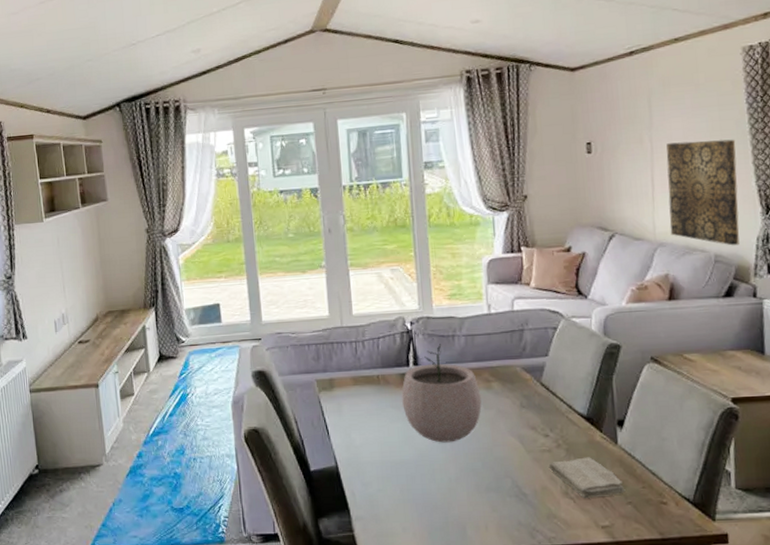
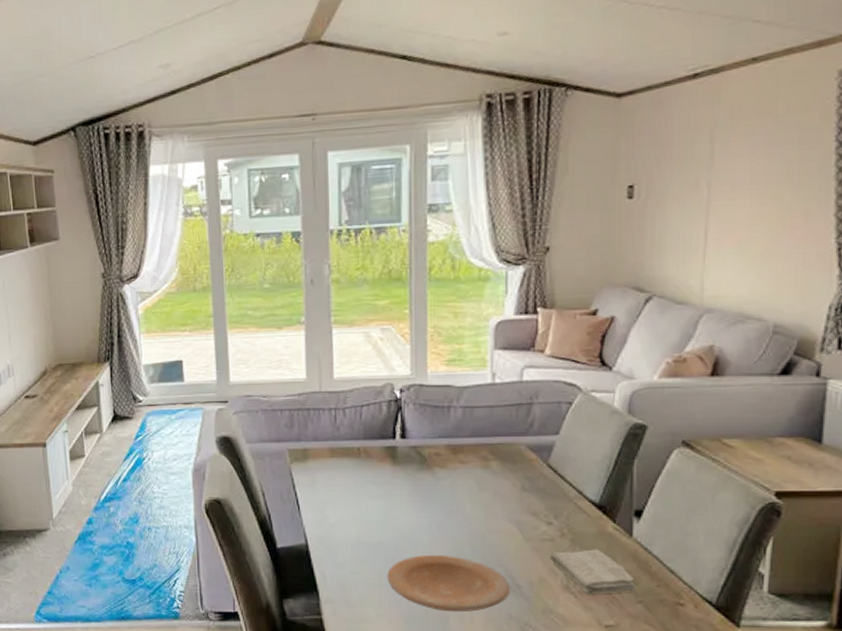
plant pot: present [401,344,482,443] -> none [385,415,476,525]
plate: none [409,469,518,522] -> present [387,554,511,613]
wall art: present [666,139,740,246] -> none [721,185,816,315]

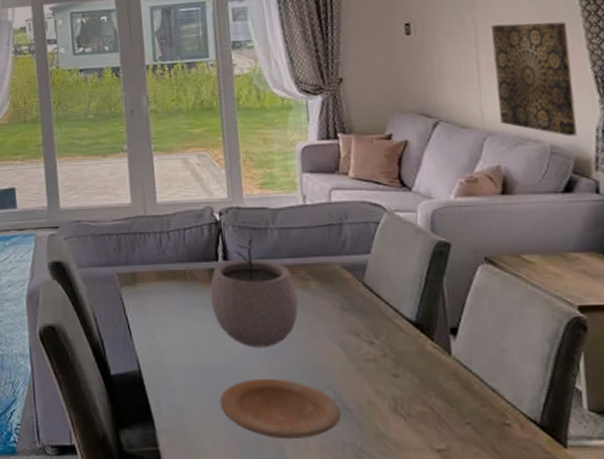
plant pot: none [385,415,476,525] -> present [210,237,299,348]
washcloth: present [549,549,637,594] -> none [375,369,463,416]
wall art: none [721,185,816,315] -> present [491,22,577,137]

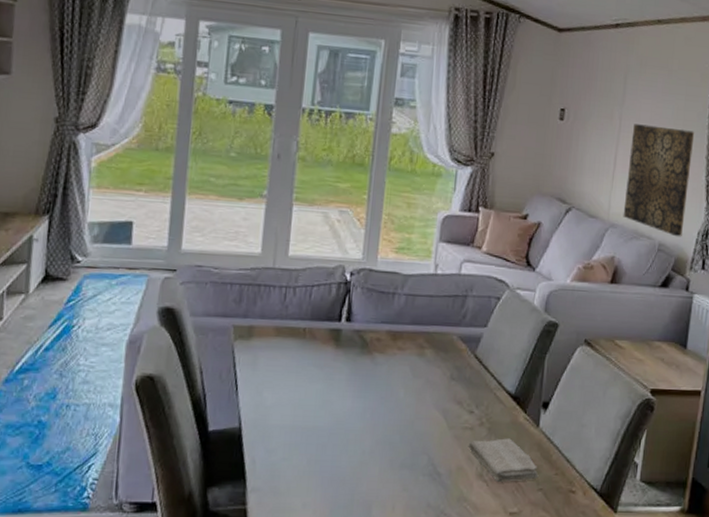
plant pot: present [210,237,299,348] -> none [326,301,412,411]
plate: present [220,378,342,440] -> none [317,441,432,501]
washcloth: none [375,369,463,416] -> present [468,438,539,482]

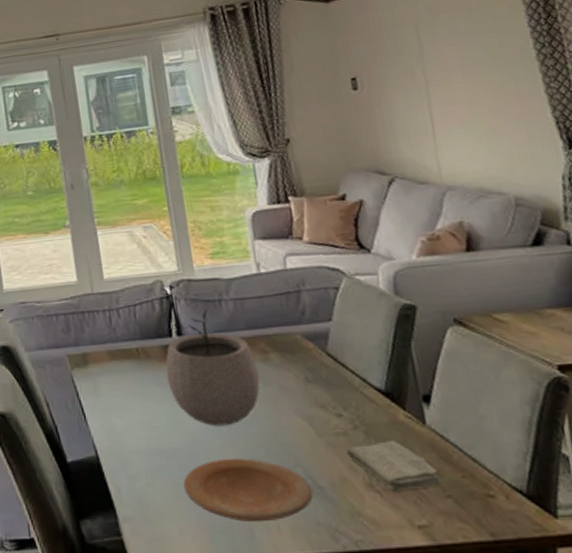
plate: none [317,441,432,501] -> present [183,458,314,523]
plant pot: none [326,301,412,411] -> present [165,310,260,427]
wall art: present [623,124,695,237] -> none [442,67,543,187]

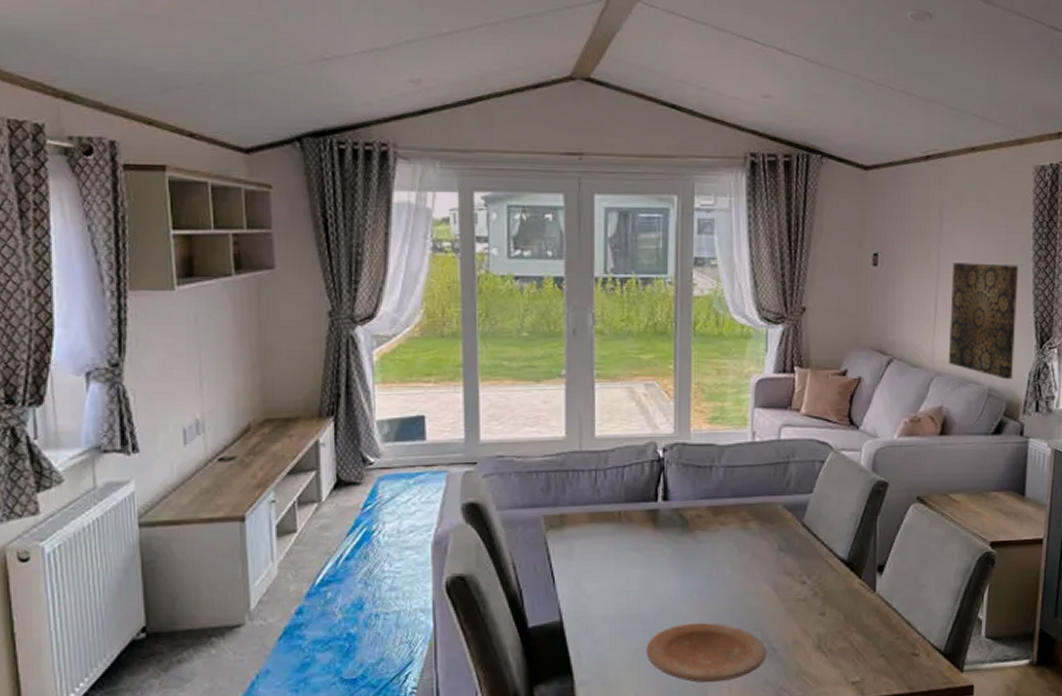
plant pot: present [165,310,260,427] -> none [646,476,736,592]
washcloth: present [346,440,442,491] -> none [803,606,879,652]
wall art: none [442,67,543,187] -> present [948,263,1019,380]

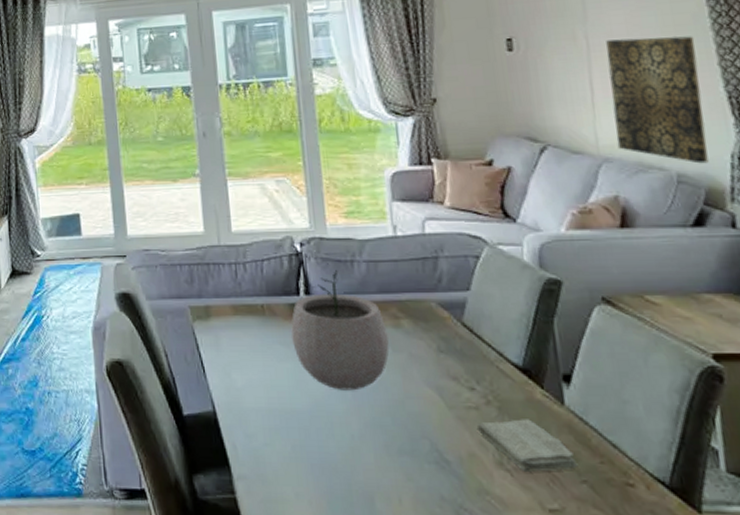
plant pot: none [646,476,736,592] -> present [291,270,390,391]
plate: present [646,622,767,683] -> none [302,424,439,492]
washcloth: none [803,606,879,652] -> present [476,419,578,472]

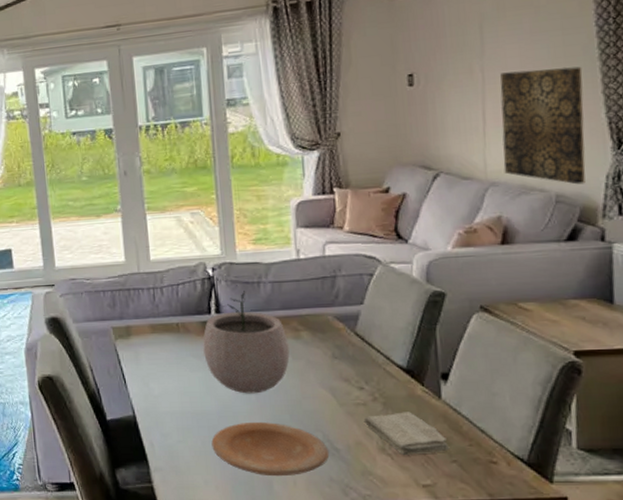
plate: none [302,424,439,492] -> present [211,421,330,477]

